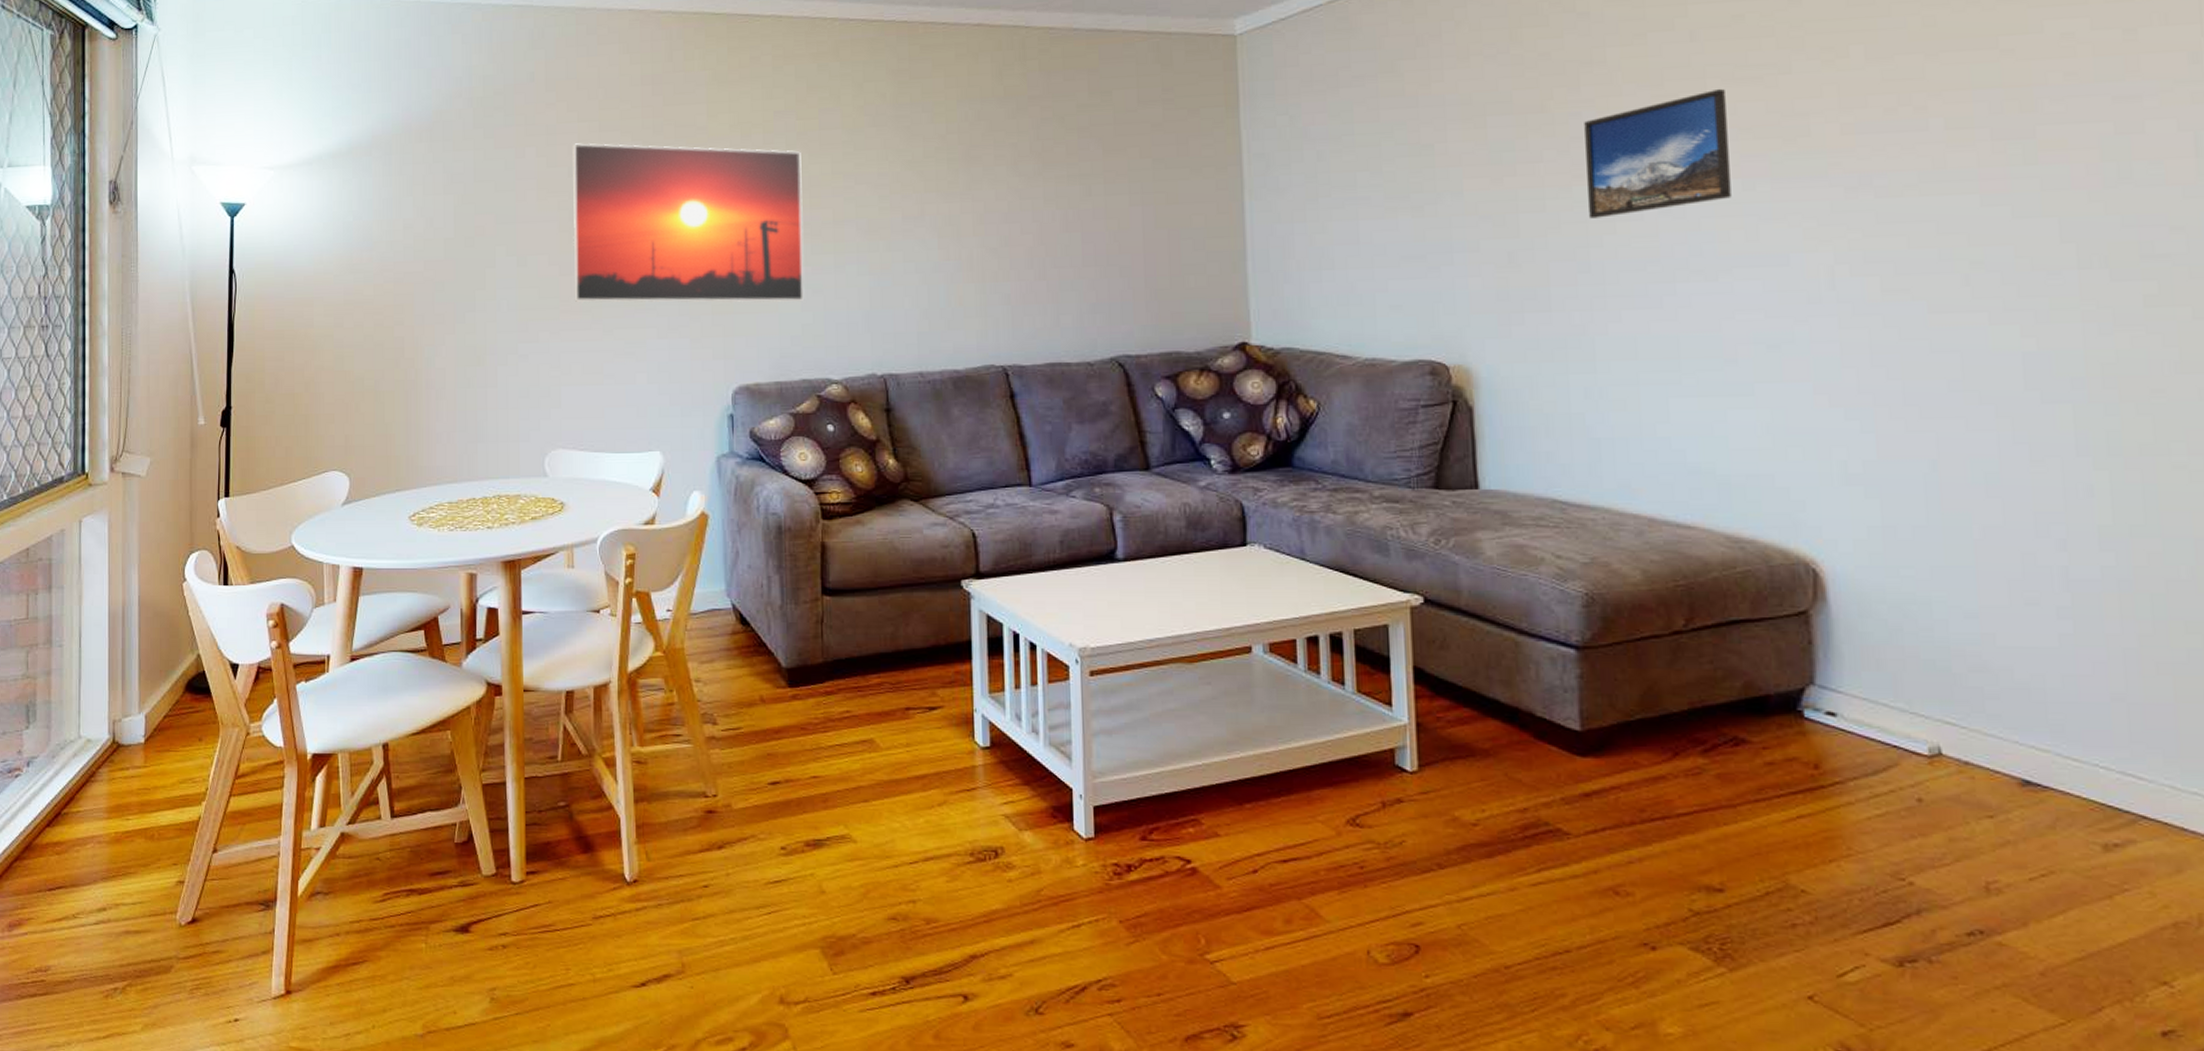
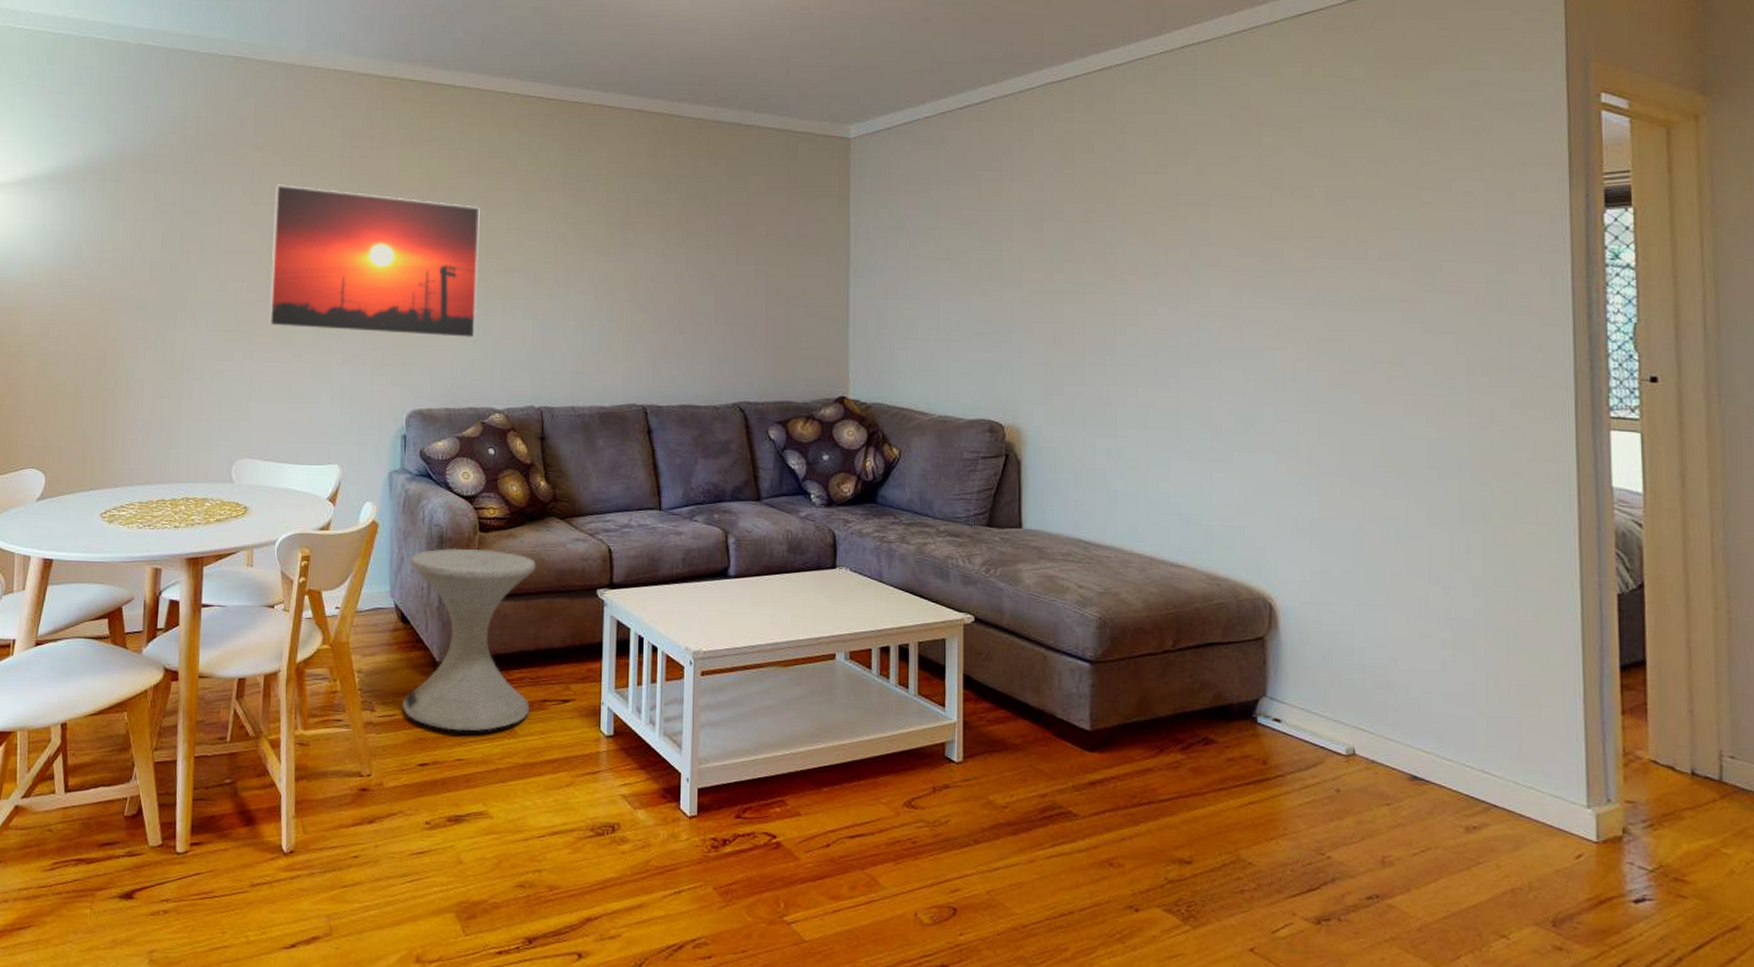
side table: none [746,538,891,745] -> present [401,548,537,732]
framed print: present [1584,88,1732,219] -> none [1116,214,1224,312]

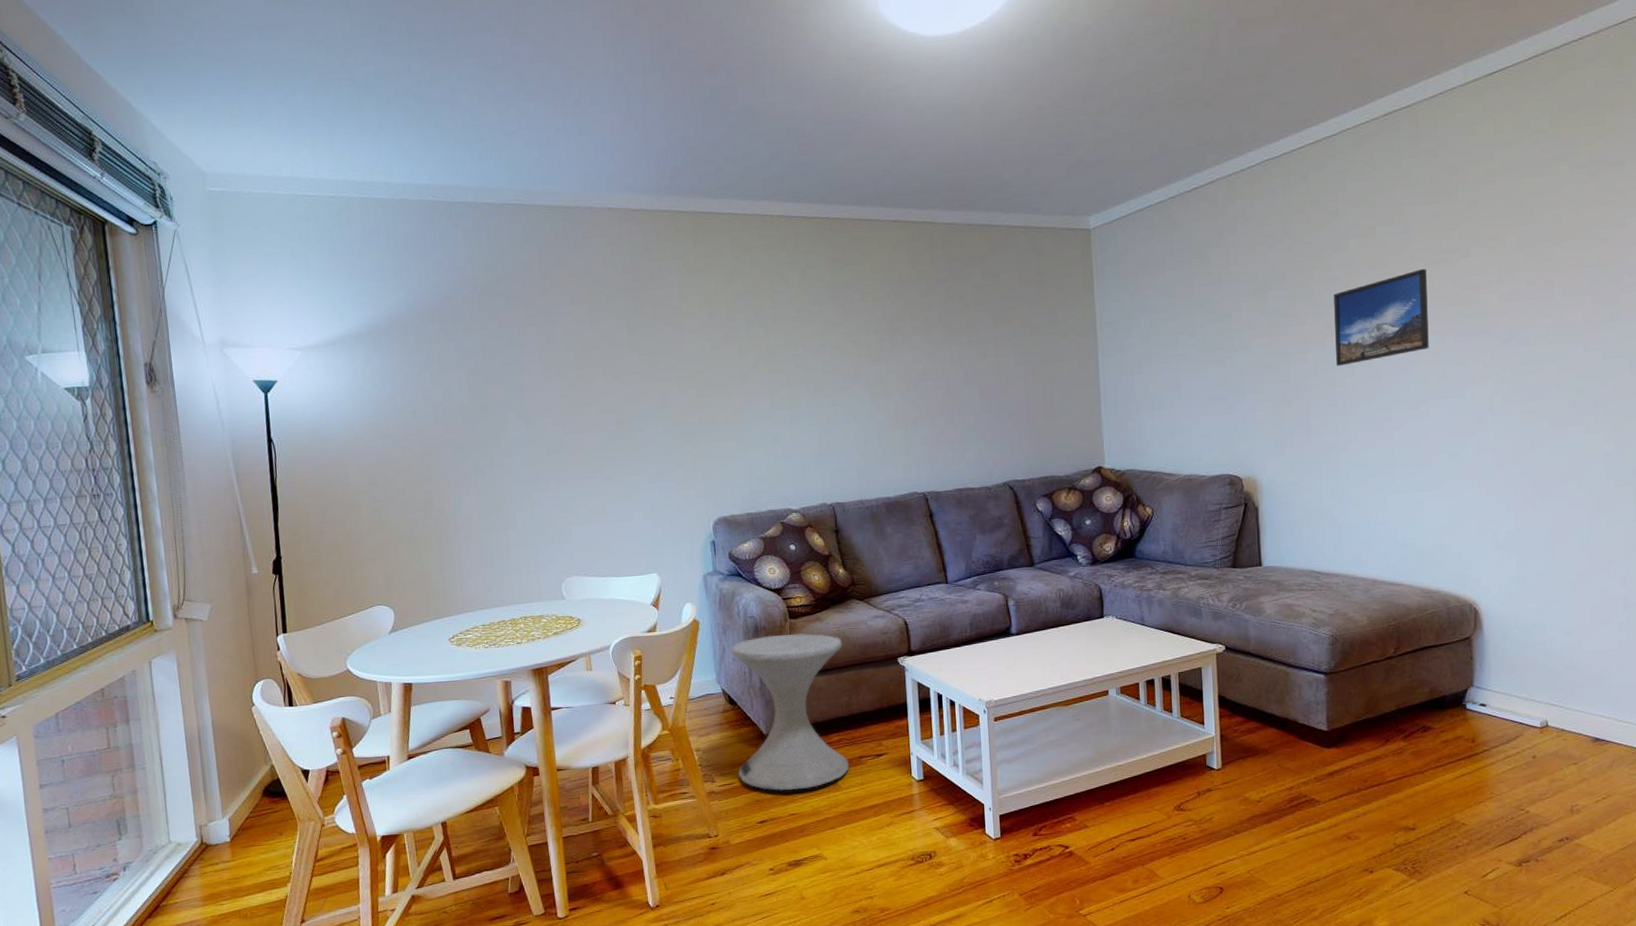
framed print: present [269,184,480,339] -> none [567,322,766,456]
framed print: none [1116,214,1224,312] -> present [1334,268,1429,366]

